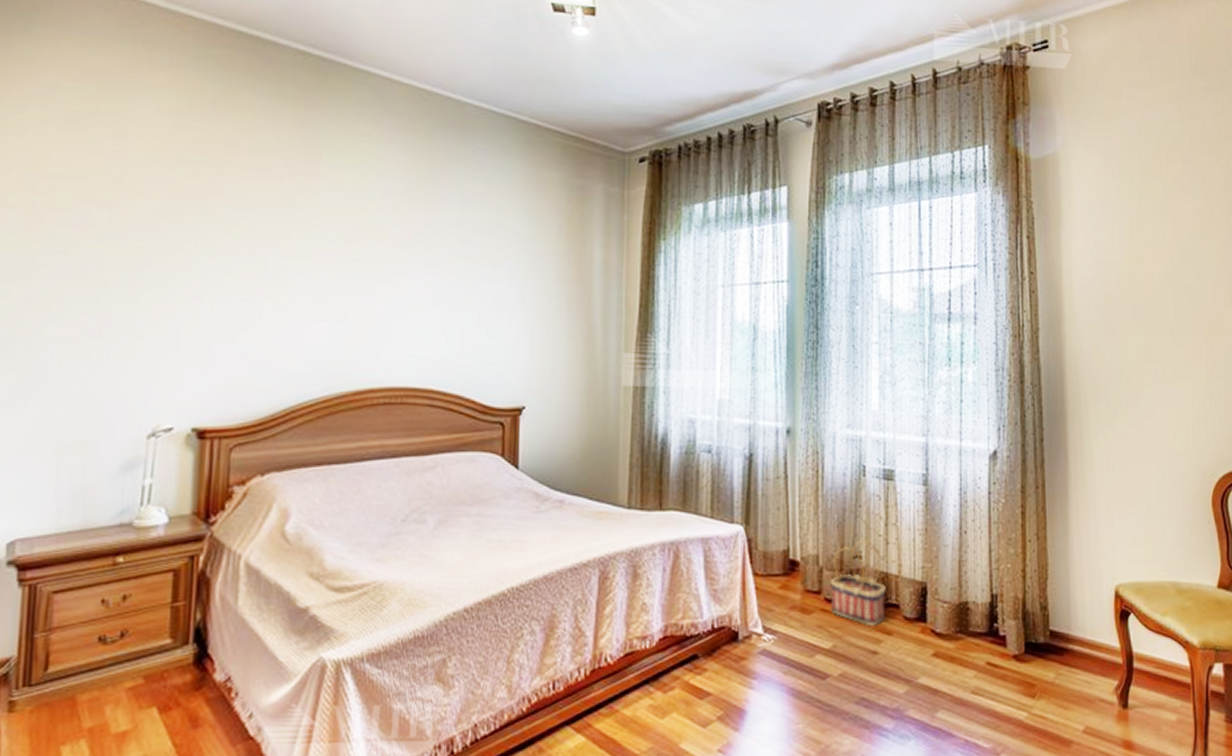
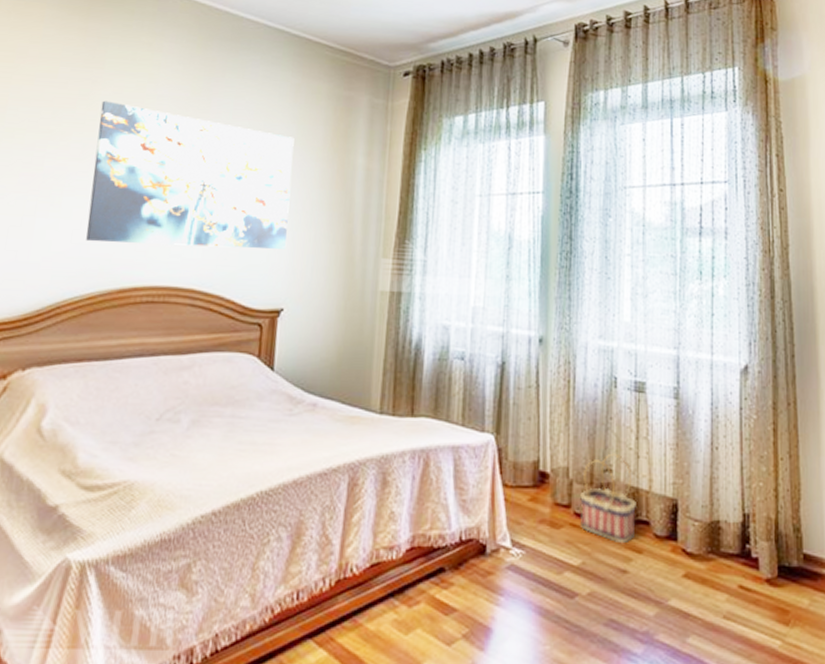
wall art: none [316,195,528,346] -> present [86,100,294,249]

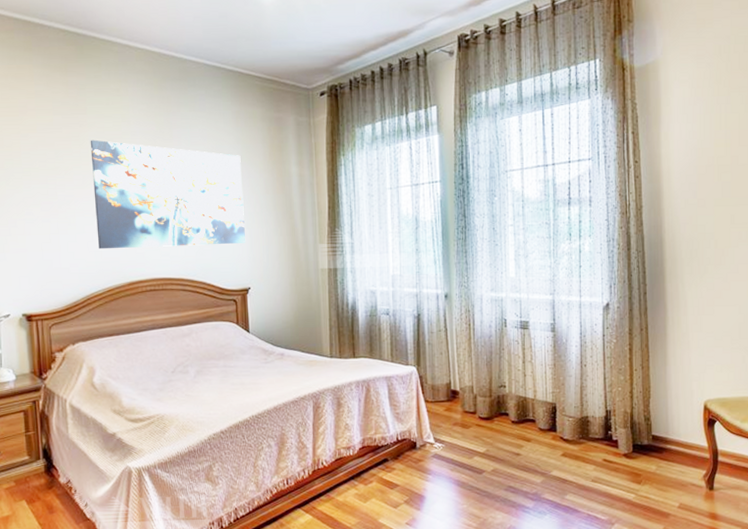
basket: present [580,453,636,544] -> none [483,374,525,436]

